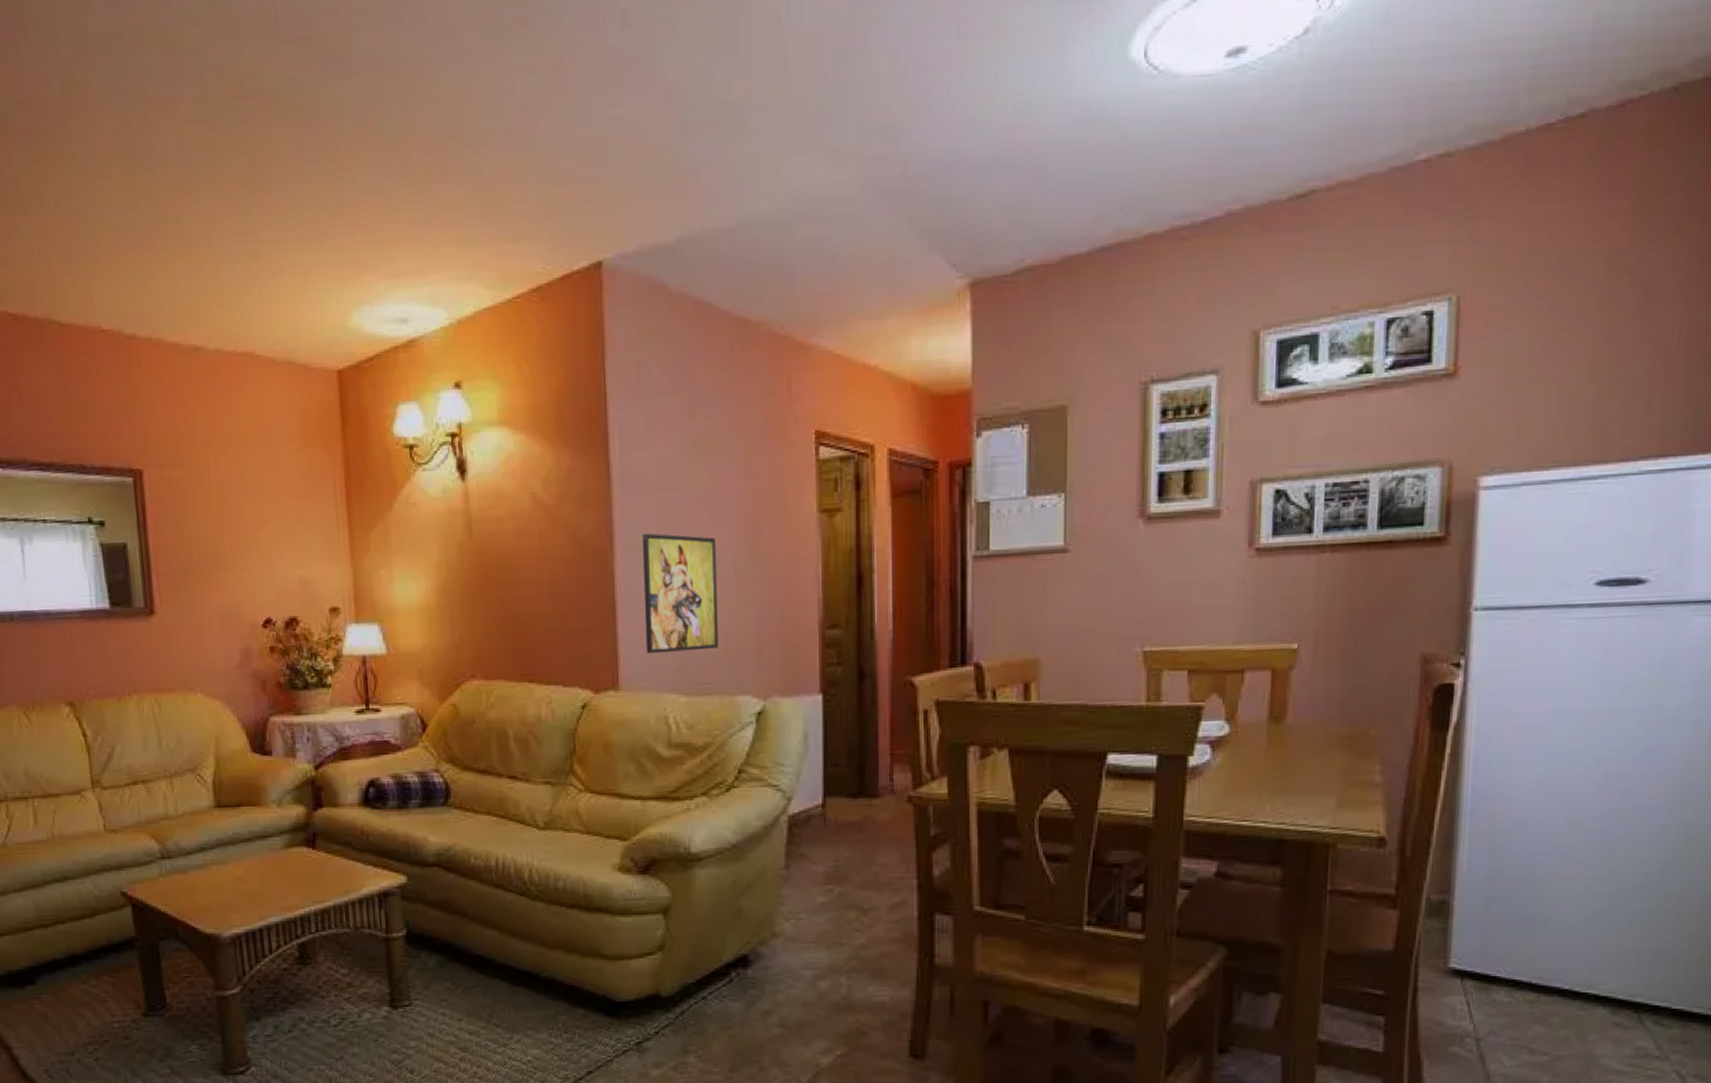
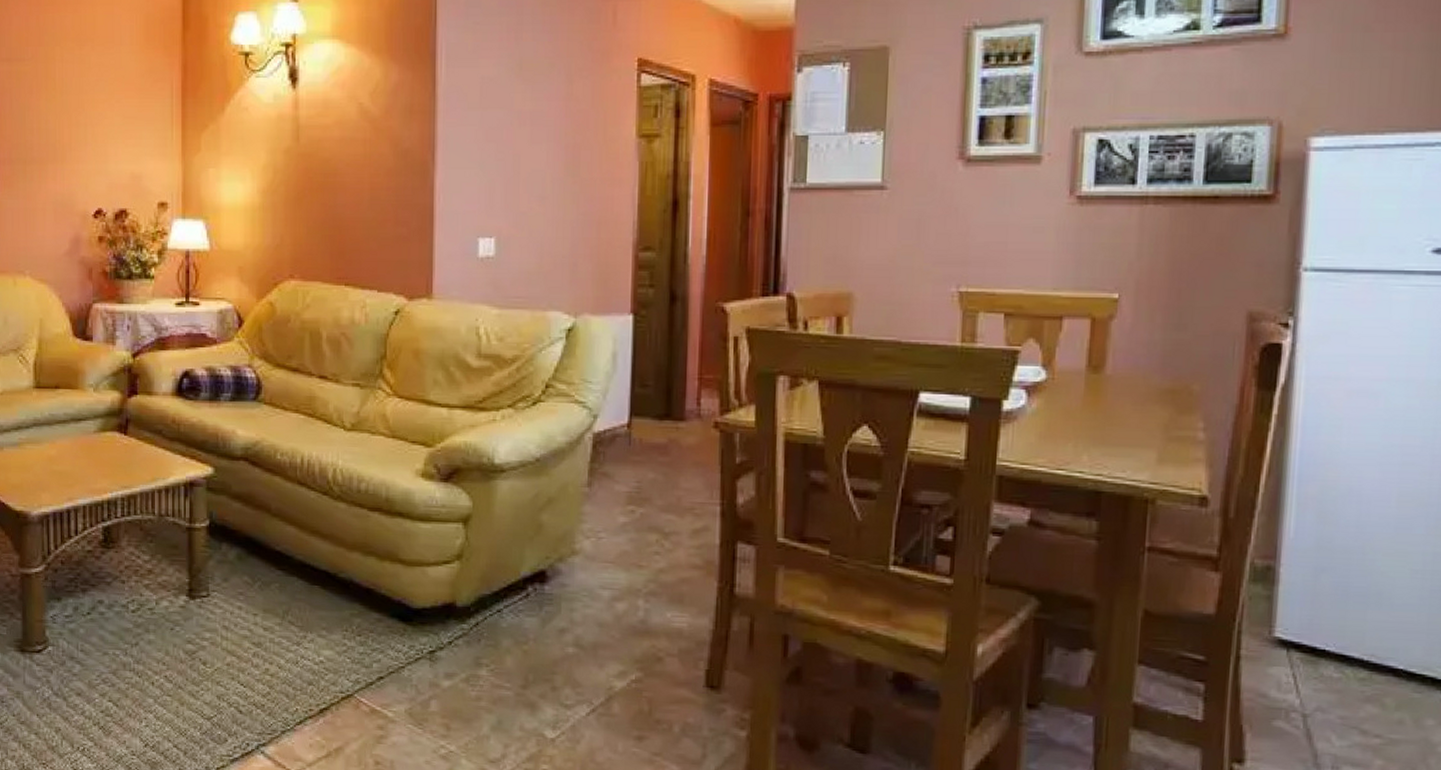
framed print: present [642,533,719,654] -> none [461,148,535,265]

